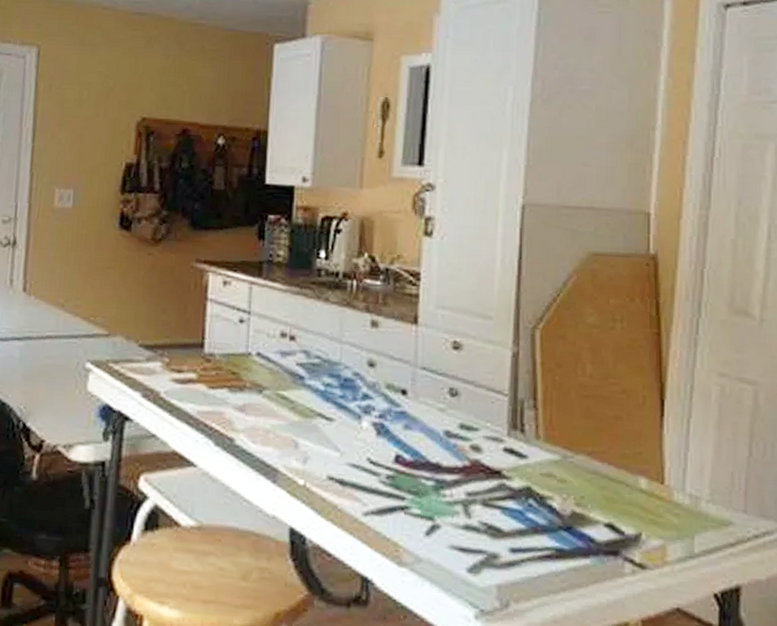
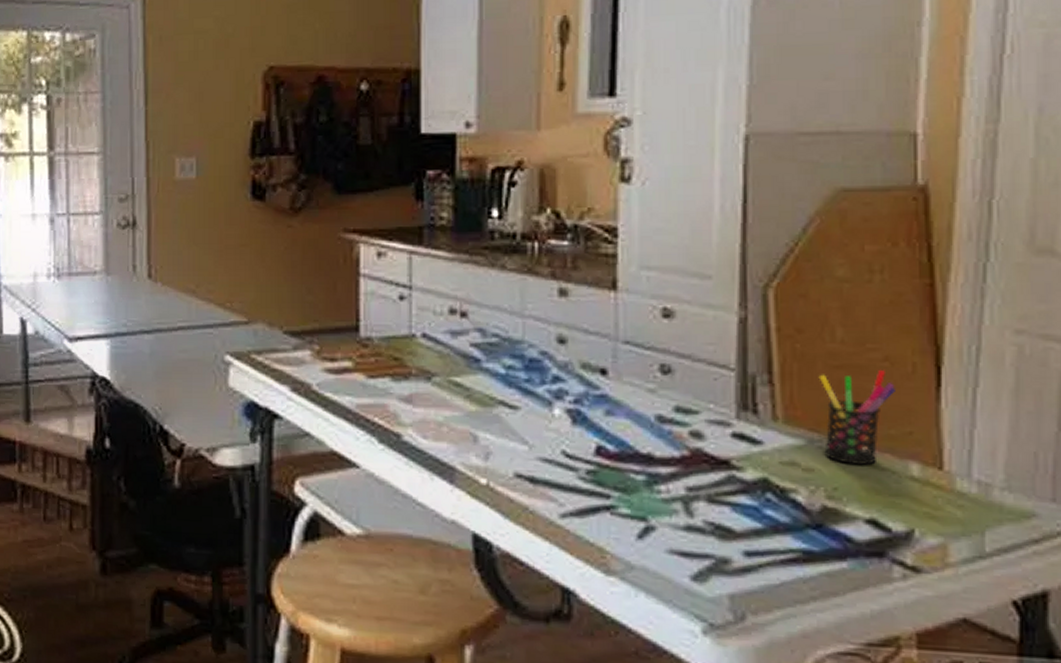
pen holder: none [572,400,630,479] -> present [818,369,895,466]

